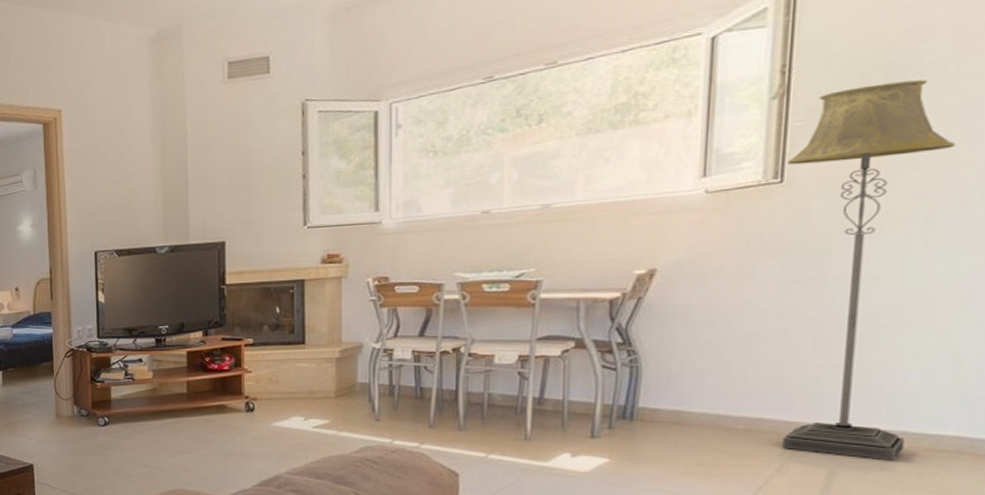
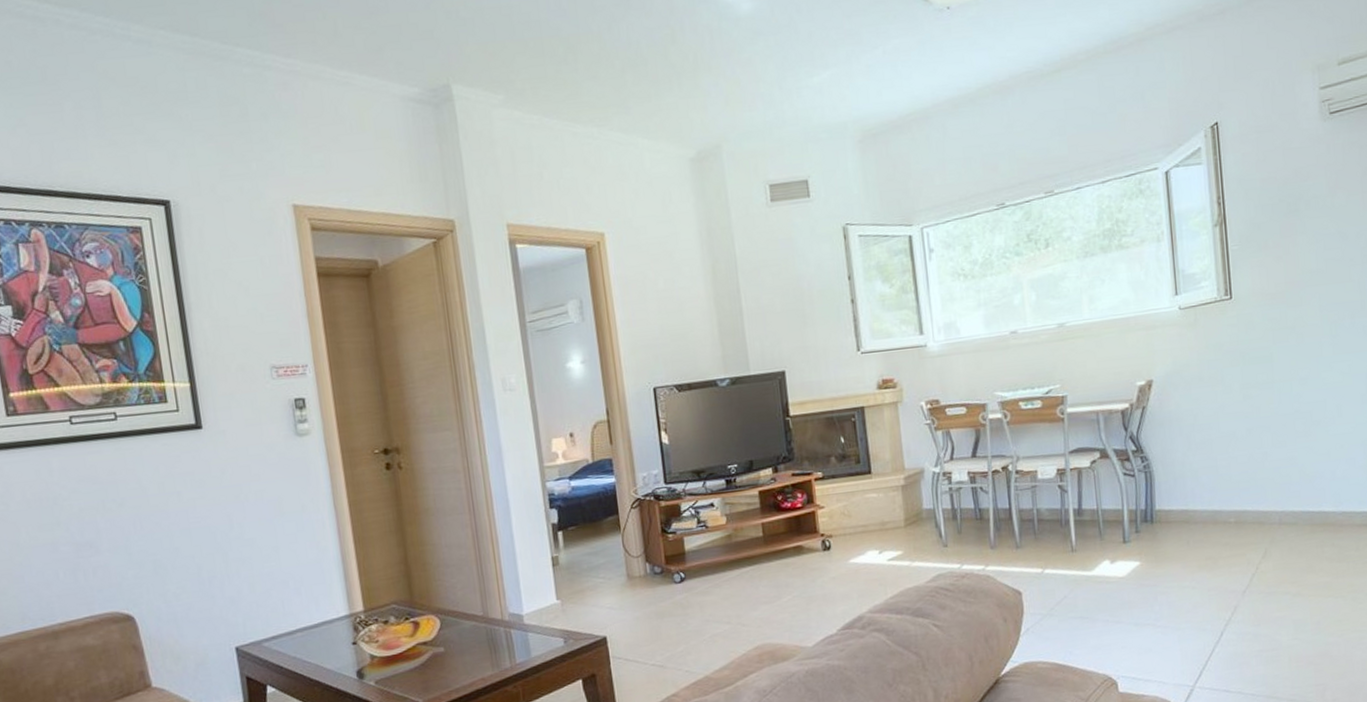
floor lamp: present [782,79,955,461] -> none [1232,211,1344,538]

